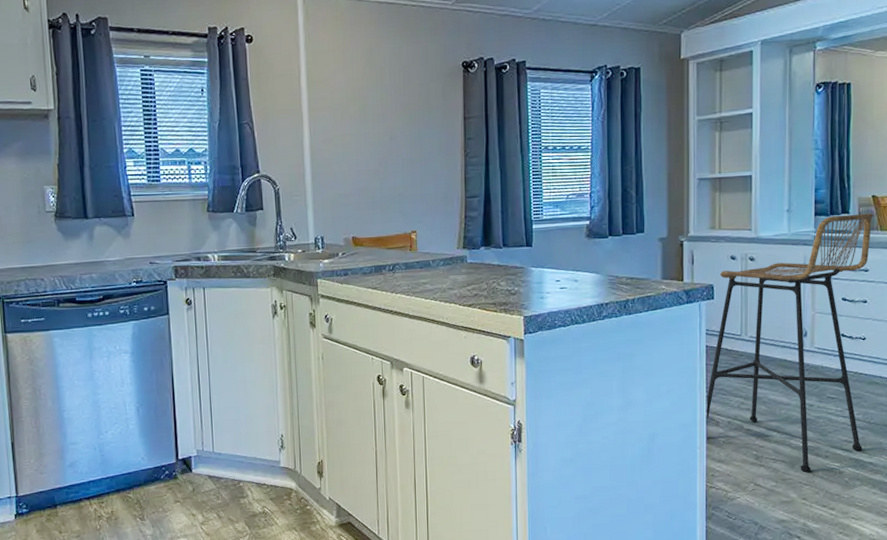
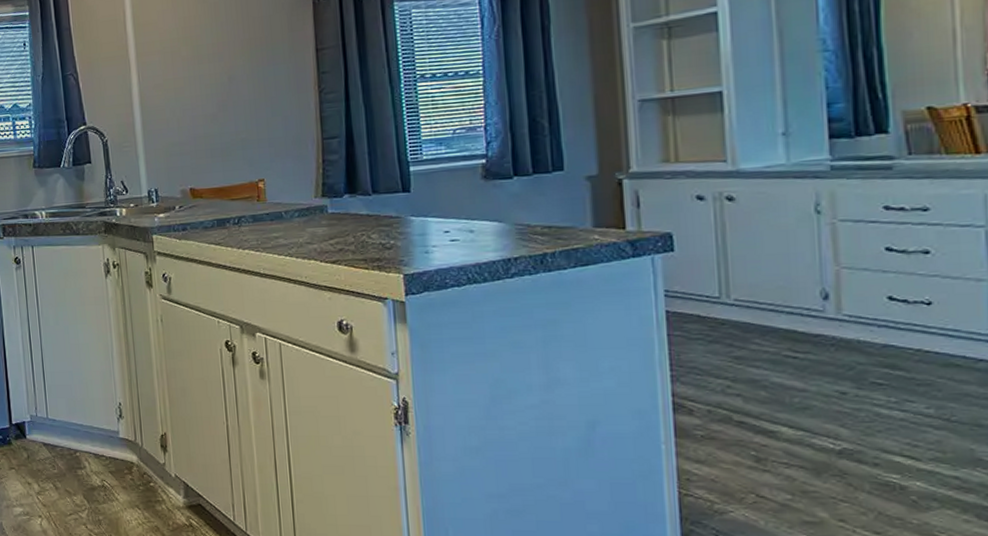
bar stool: present [705,212,873,473] -> none [670,130,939,485]

